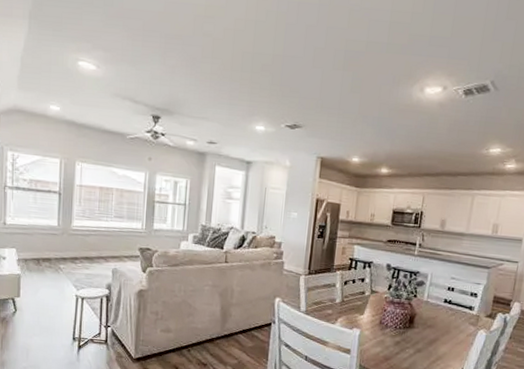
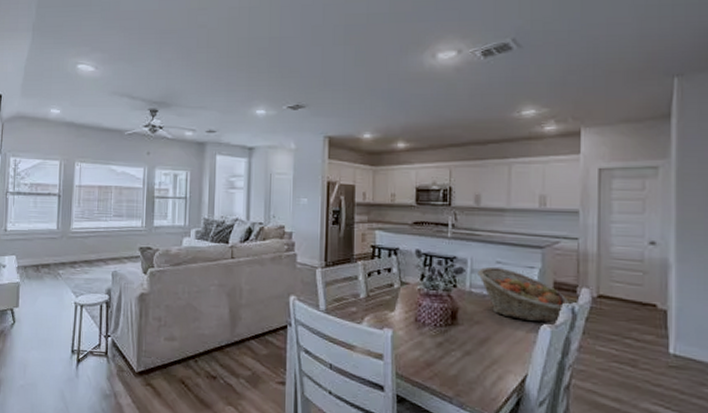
fruit basket: none [435,281,503,329] -> present [478,266,569,323]

